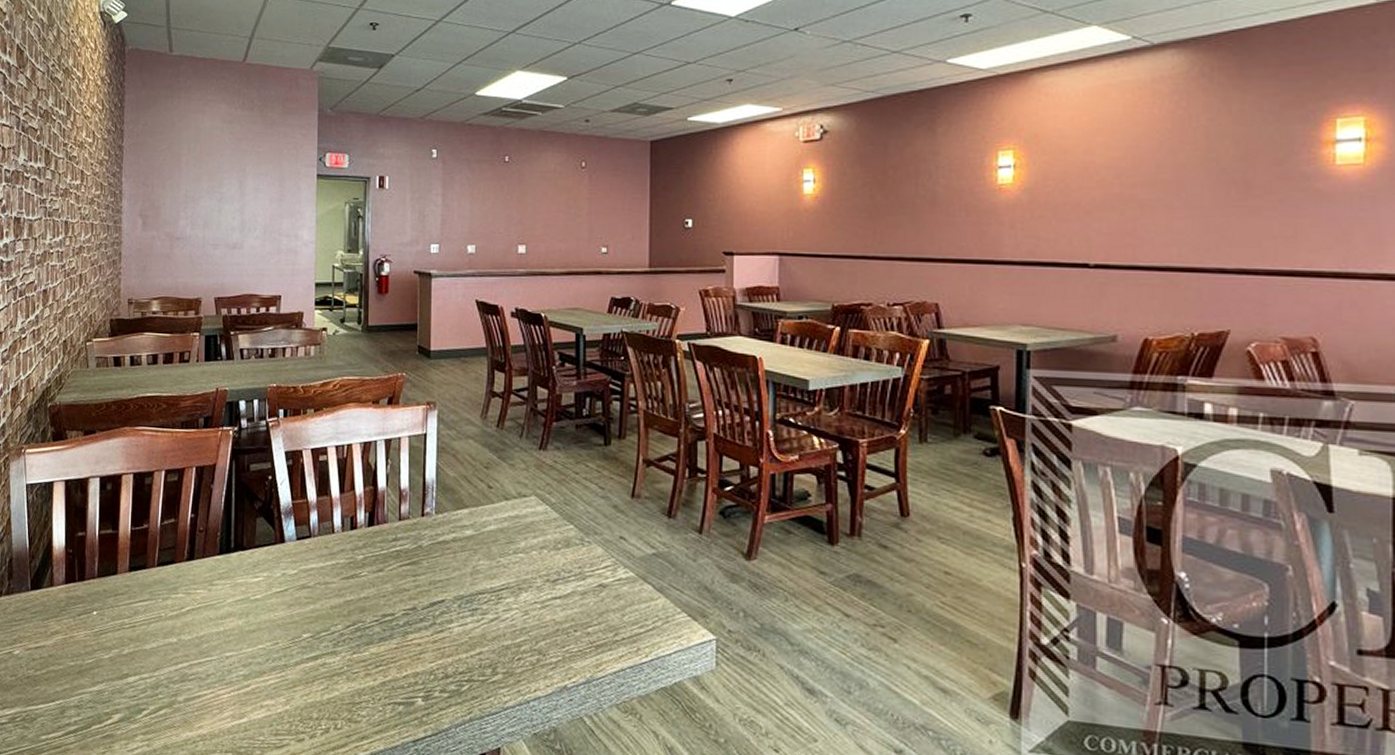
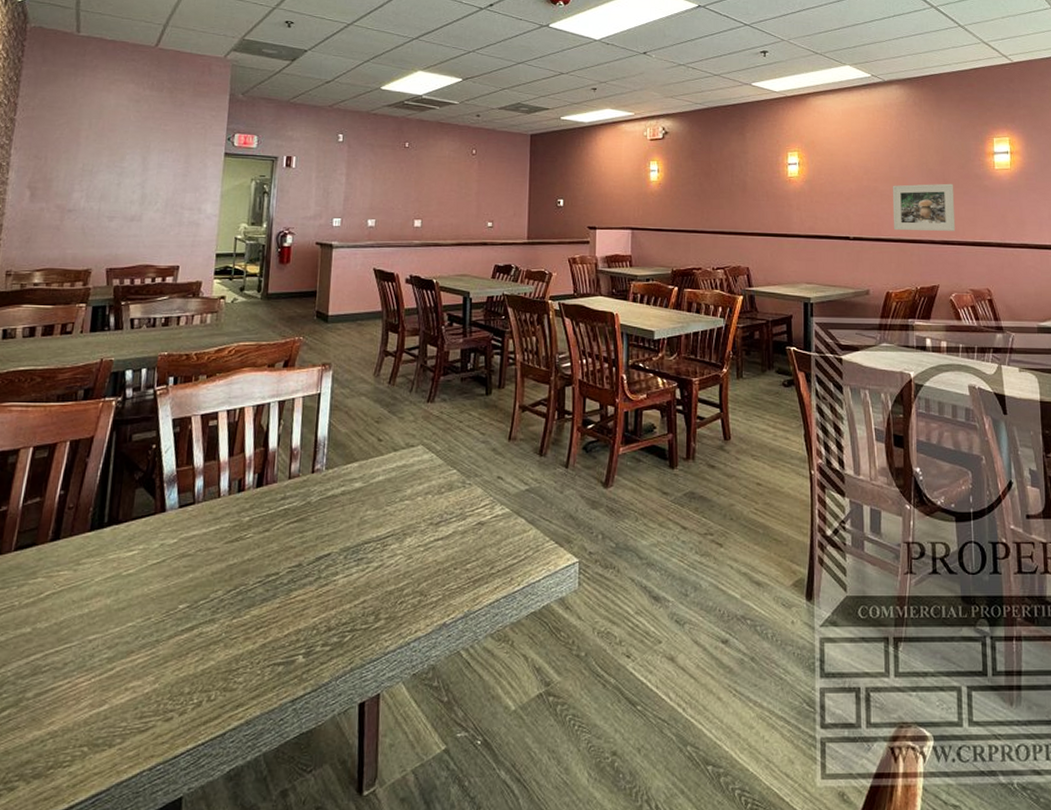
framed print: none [1158,187,1263,256] -> present [892,183,956,231]

